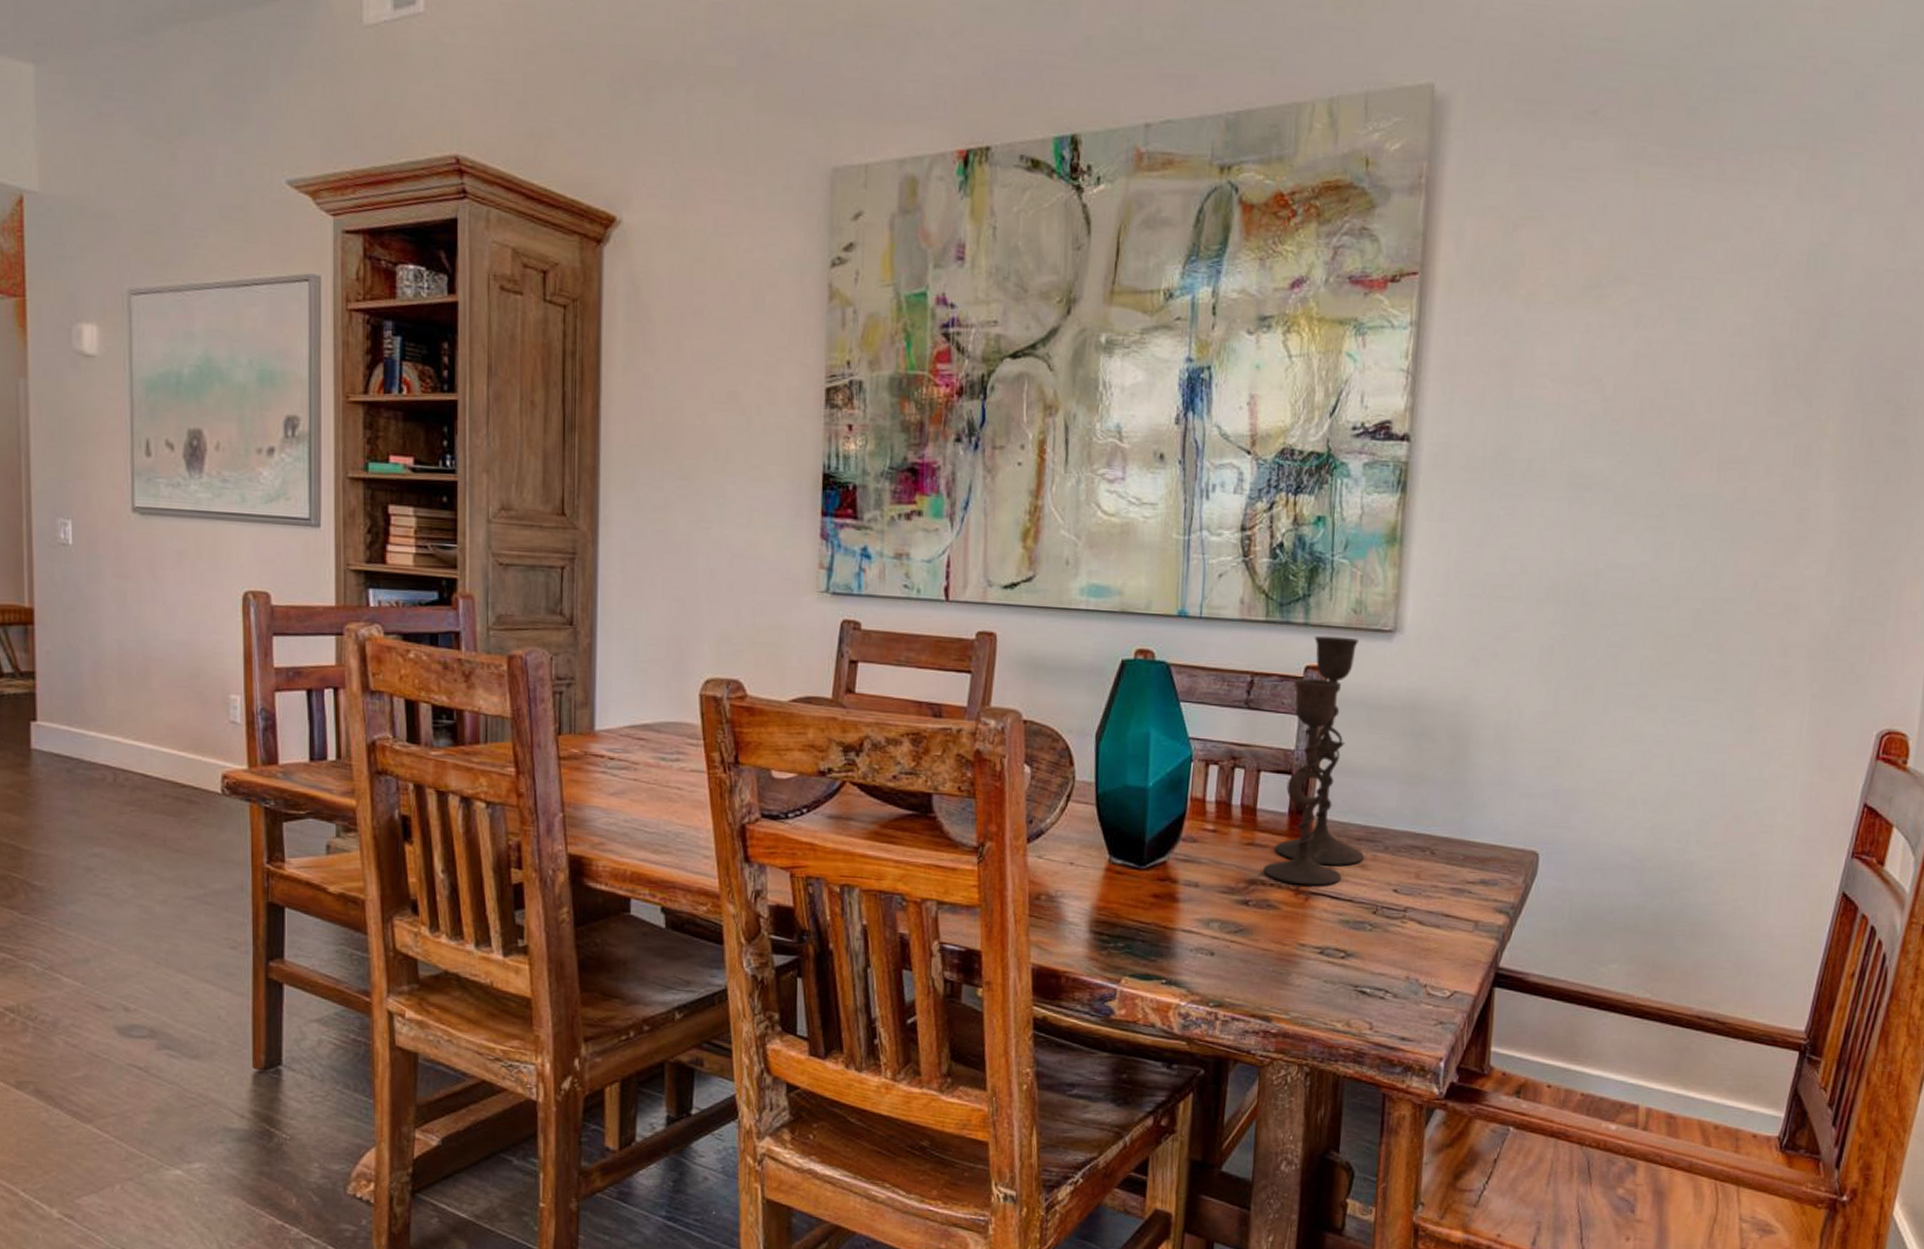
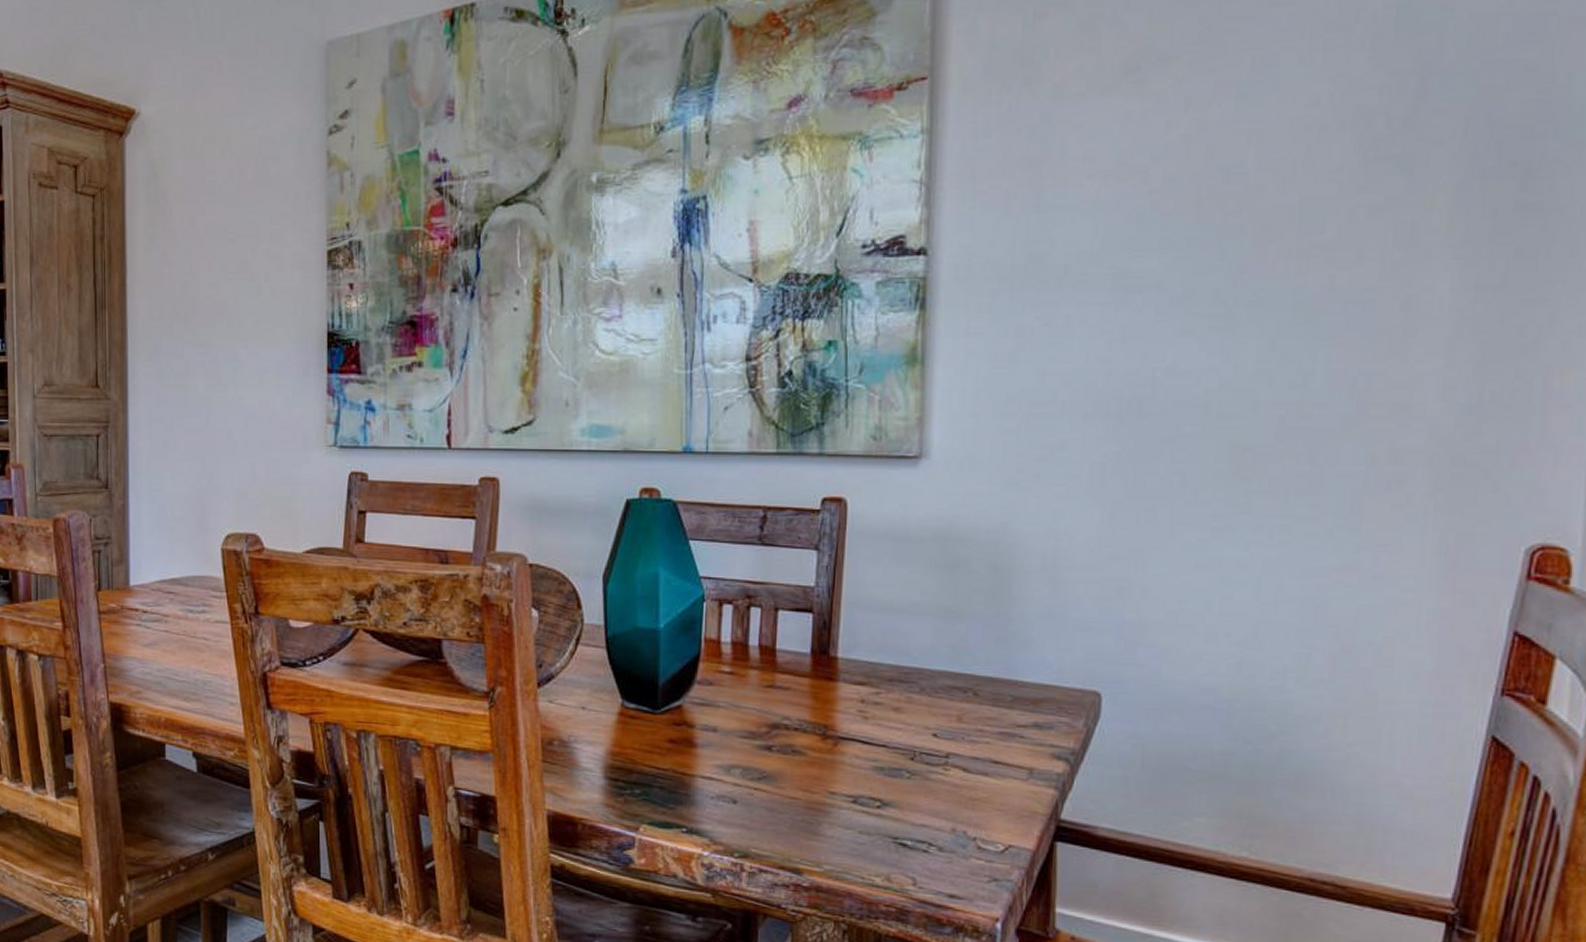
candlestick: present [1263,635,1364,886] -> none [786,465,897,730]

